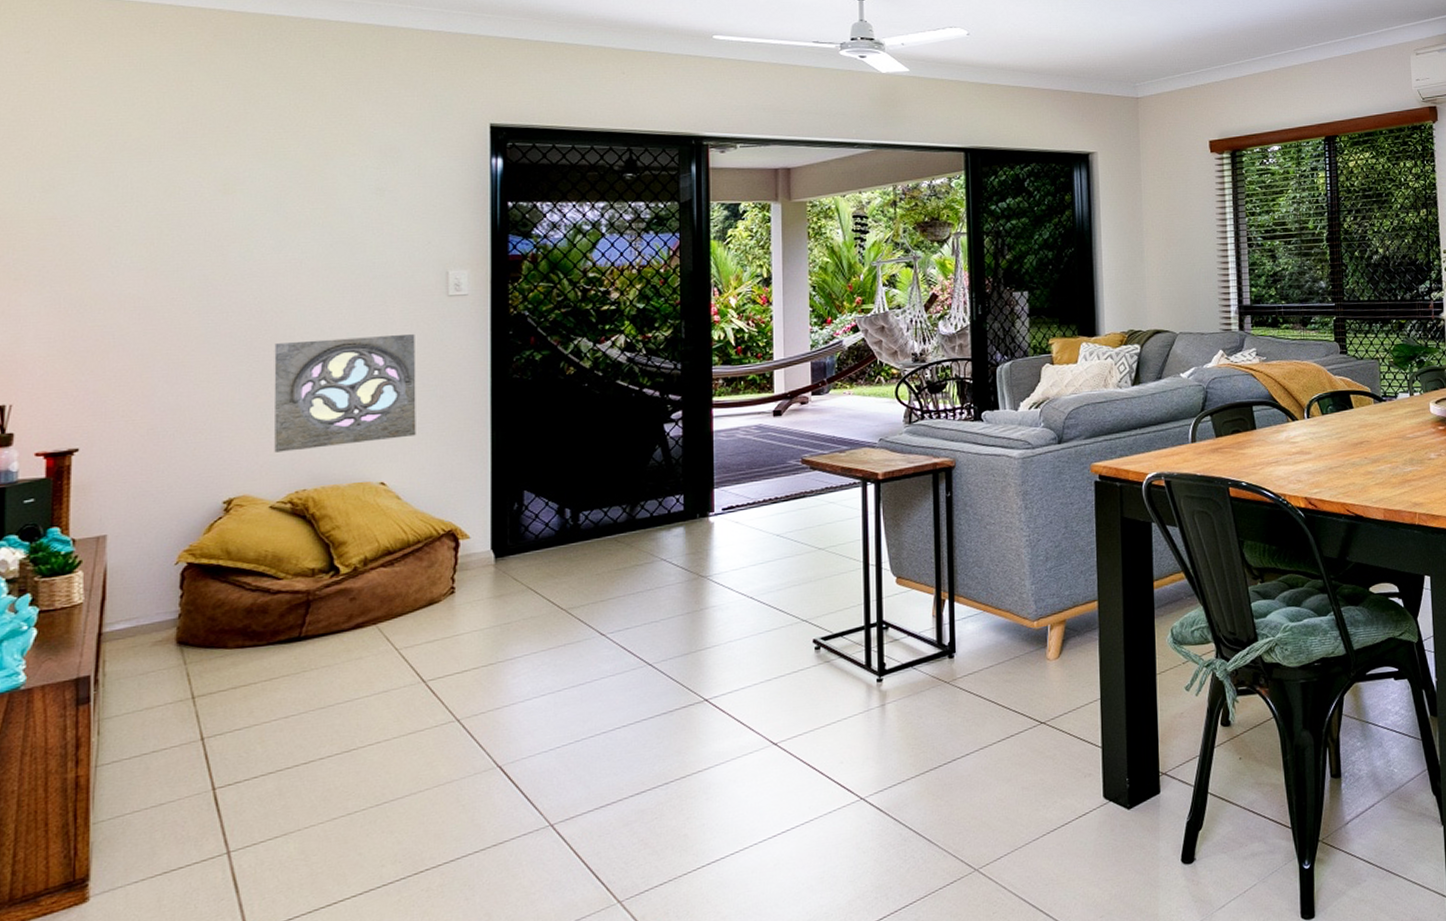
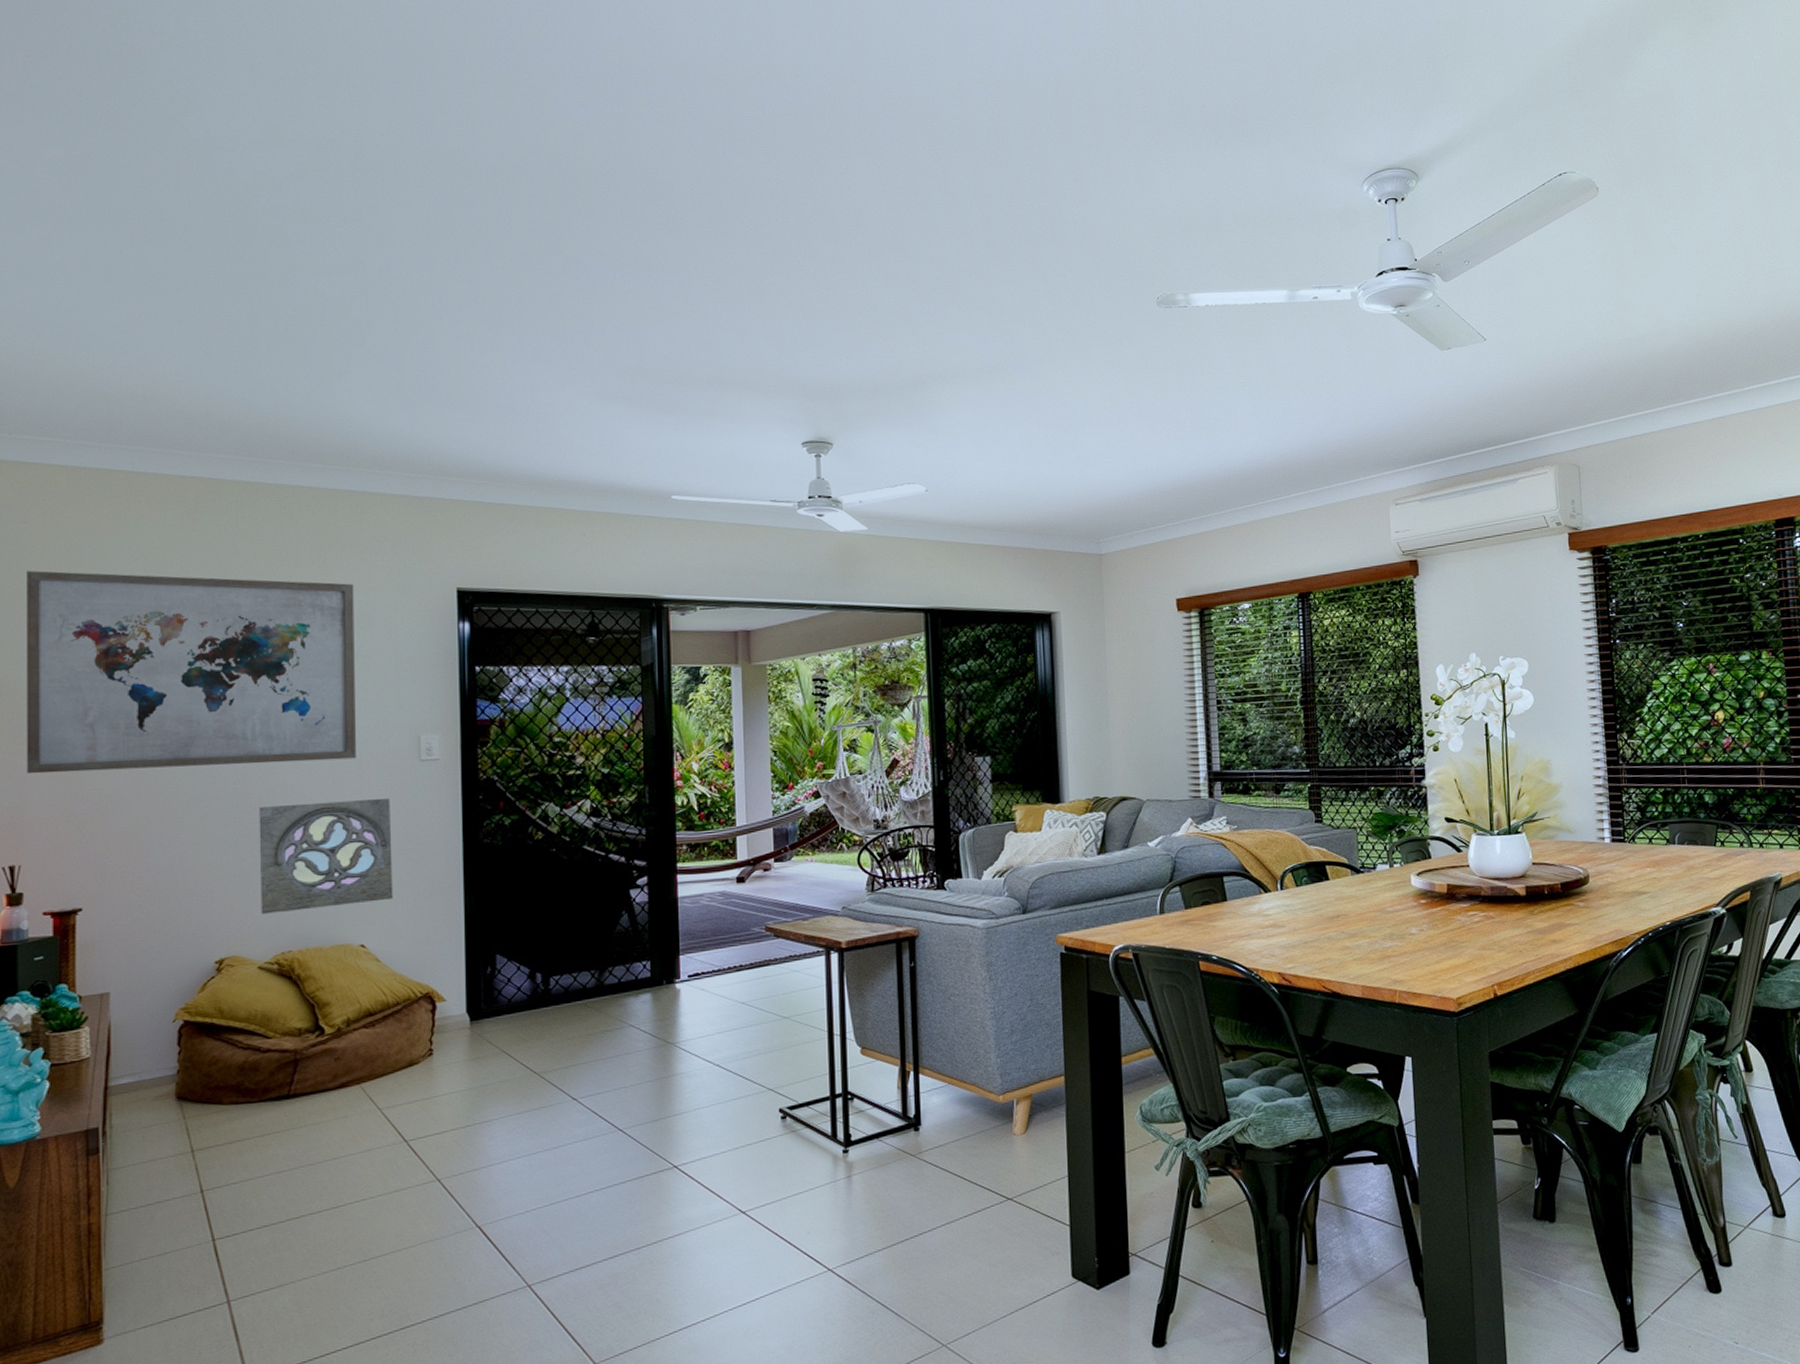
wall art: none [21,102,382,311] -> present [26,571,356,774]

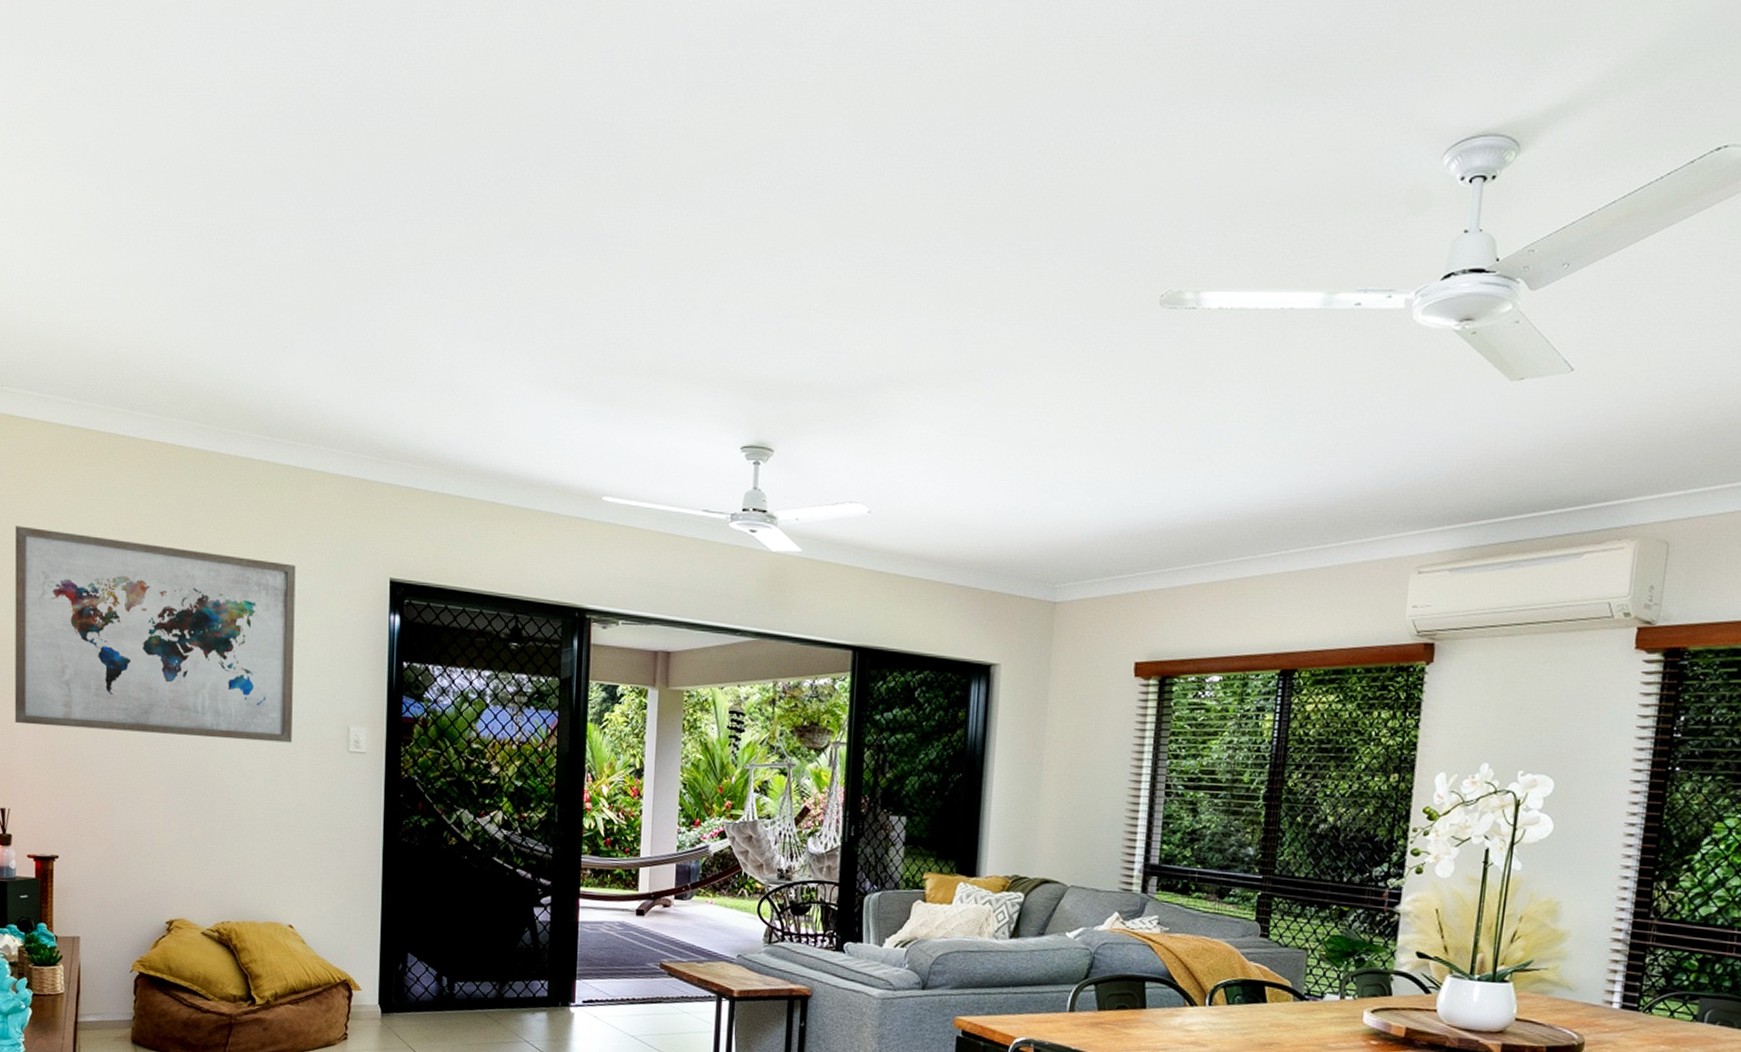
wall ornament: present [259,797,393,914] -> none [205,780,321,886]

